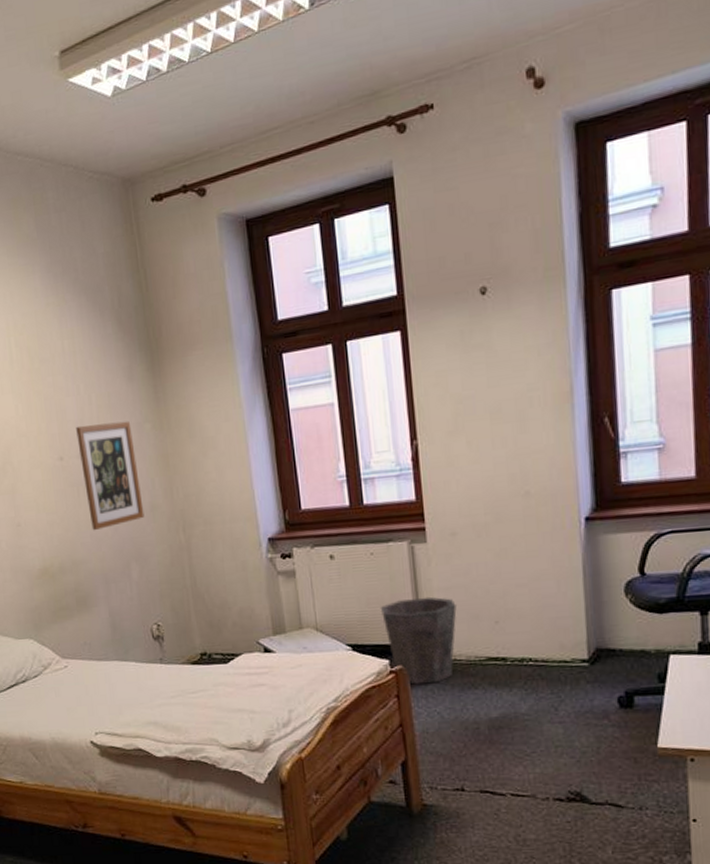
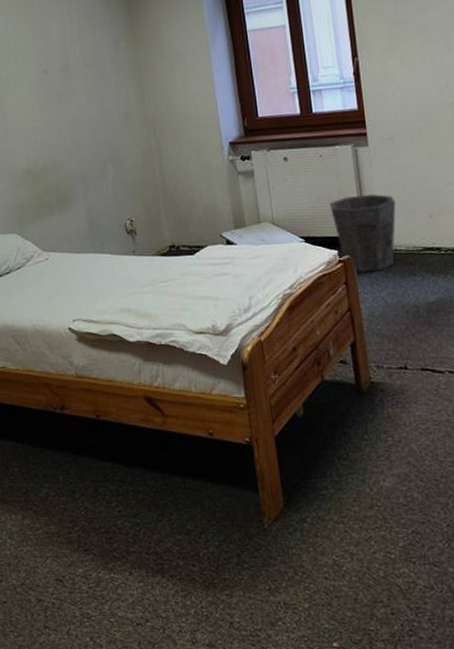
wall art: present [76,420,145,531] -> none [59,39,120,136]

